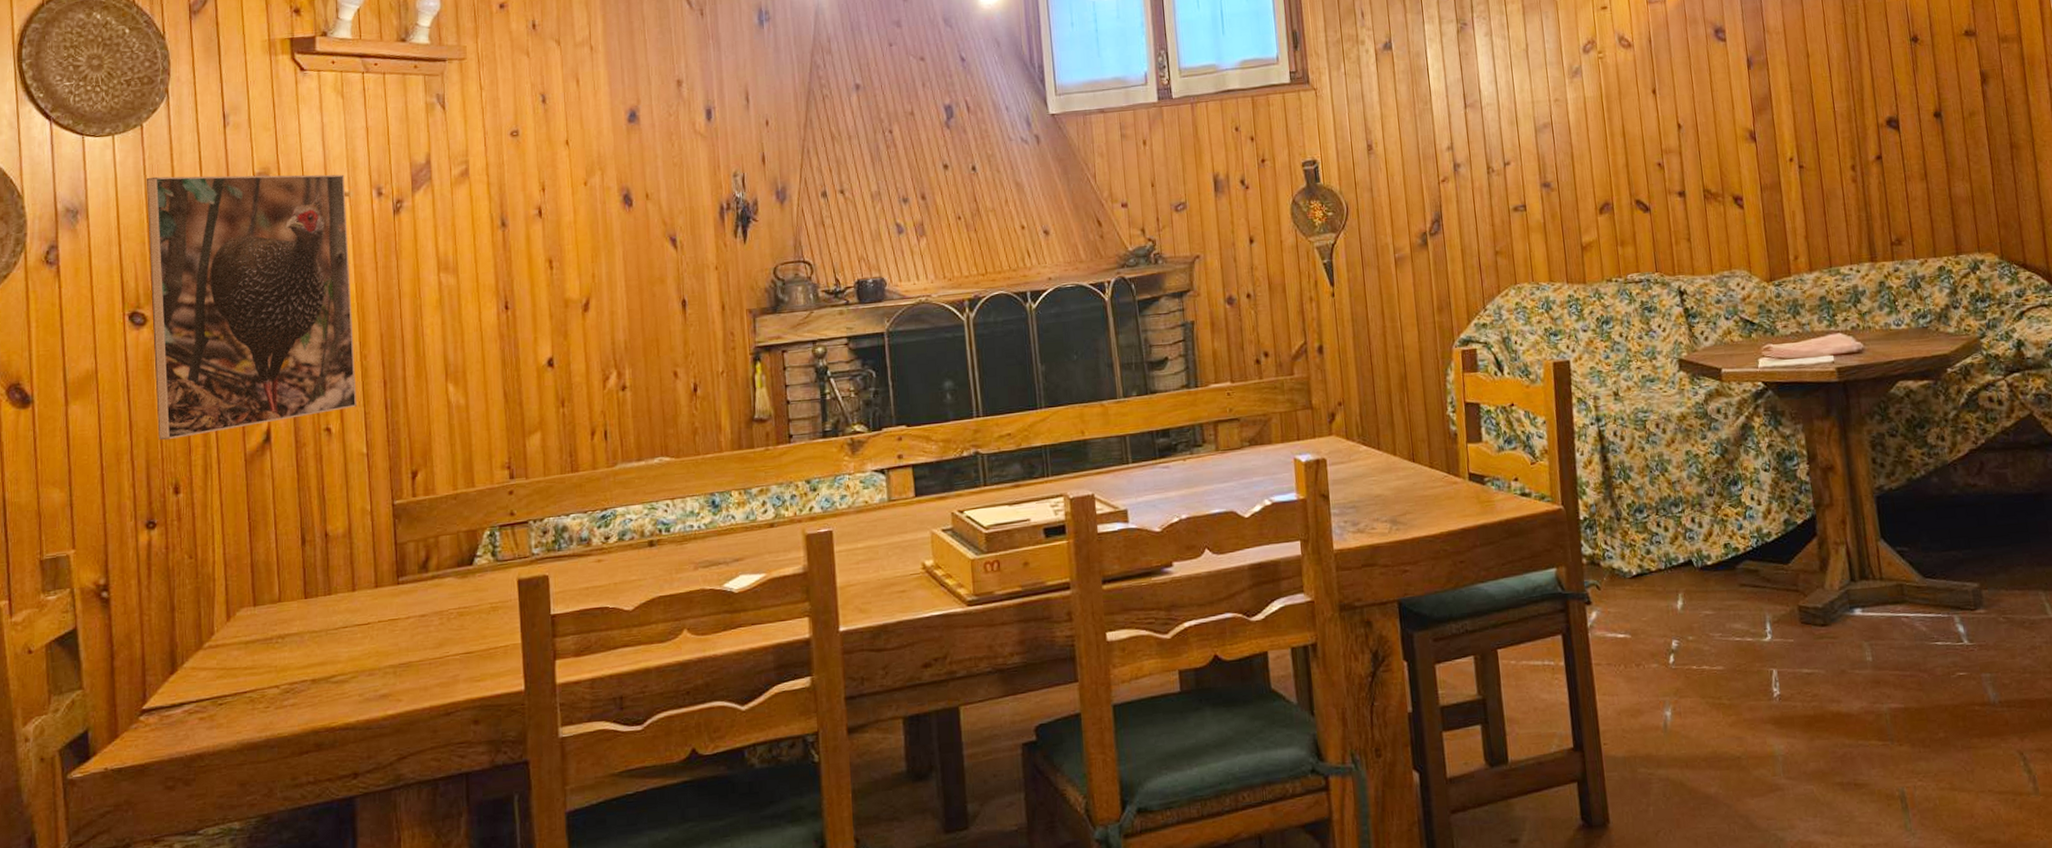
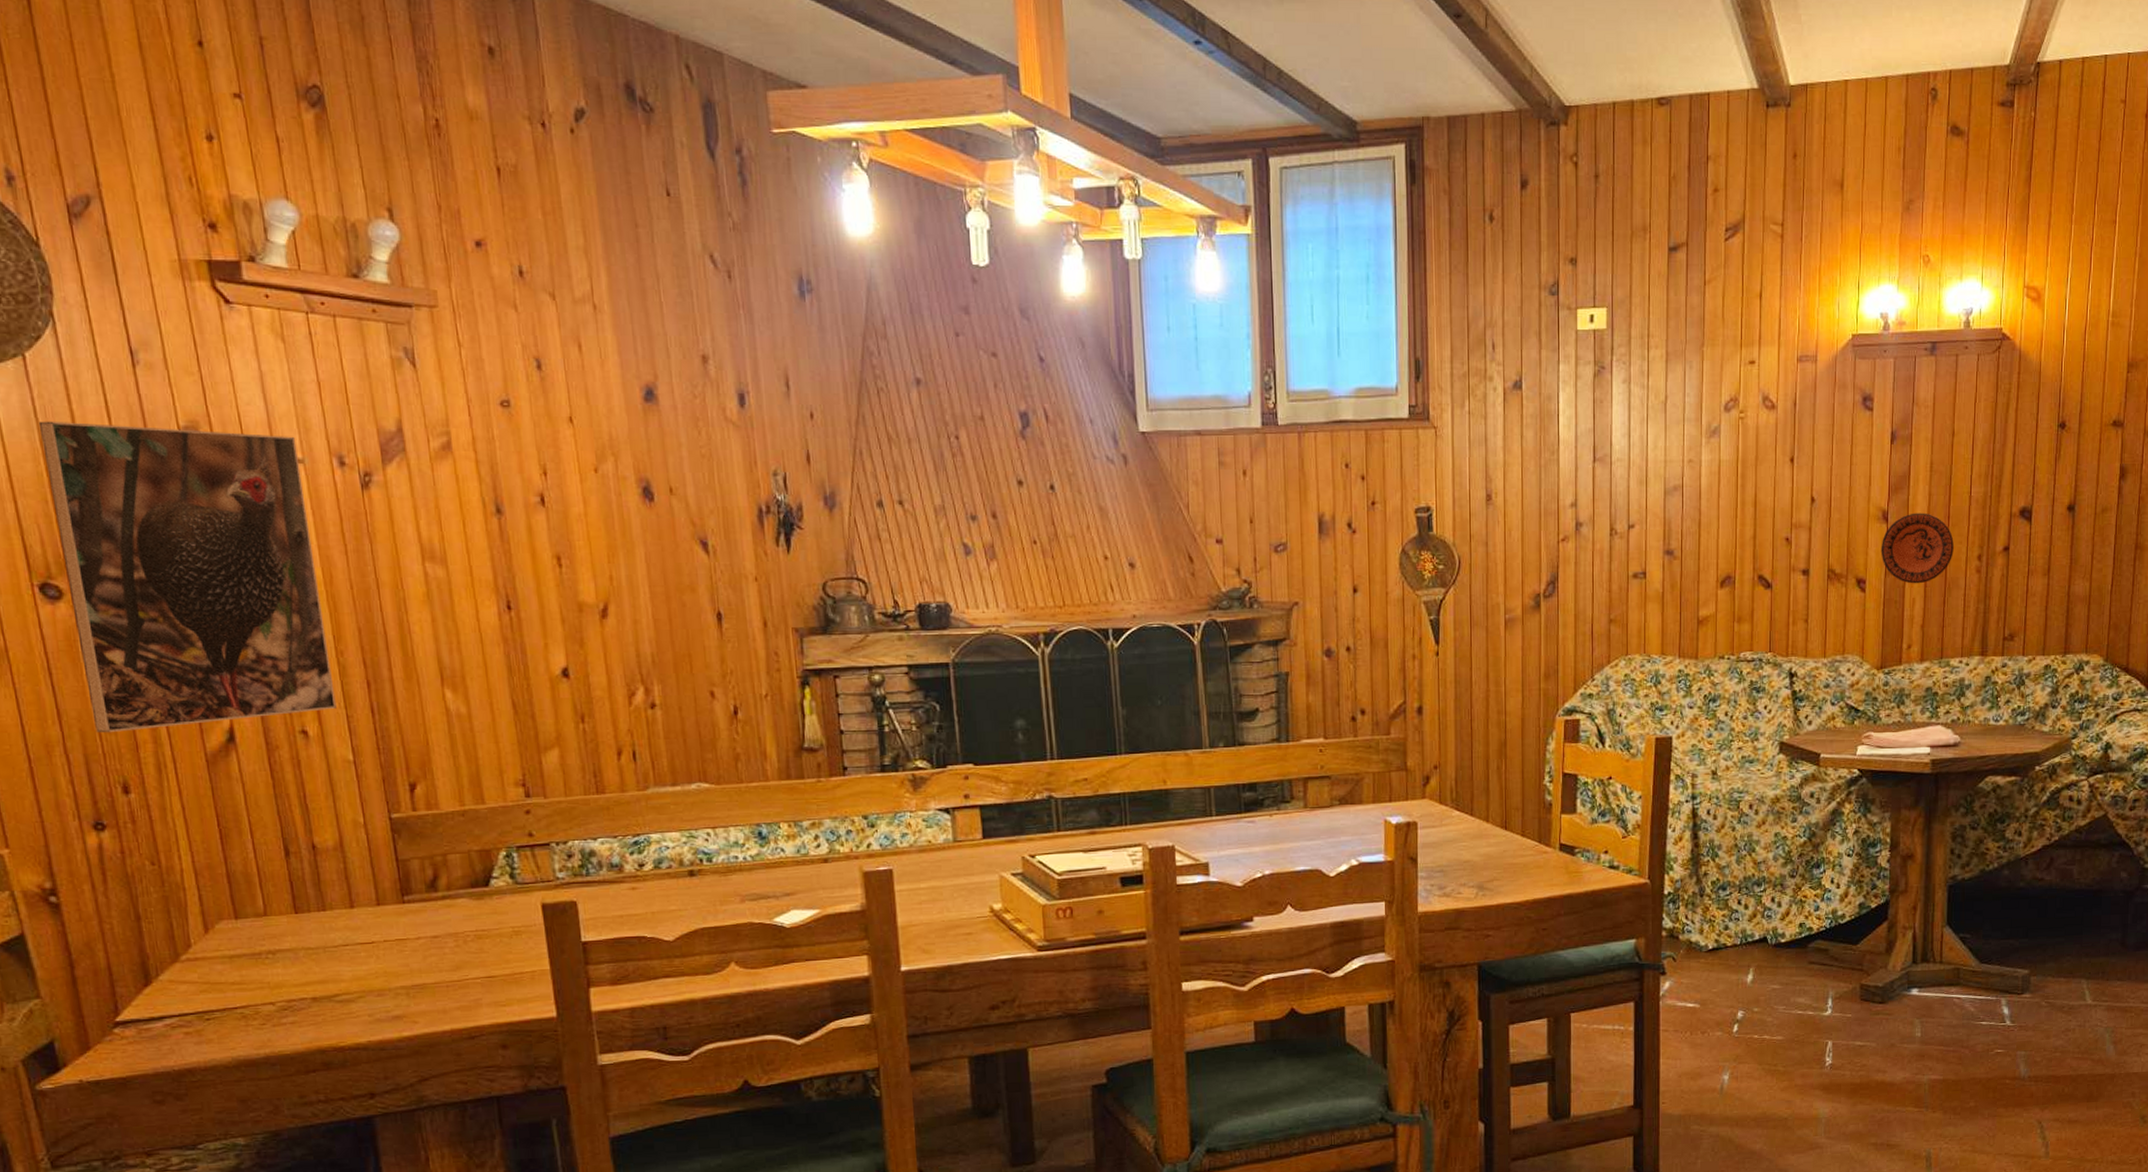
decorative plate: none [1752,130,1827,198] -> present [1880,512,1954,584]

